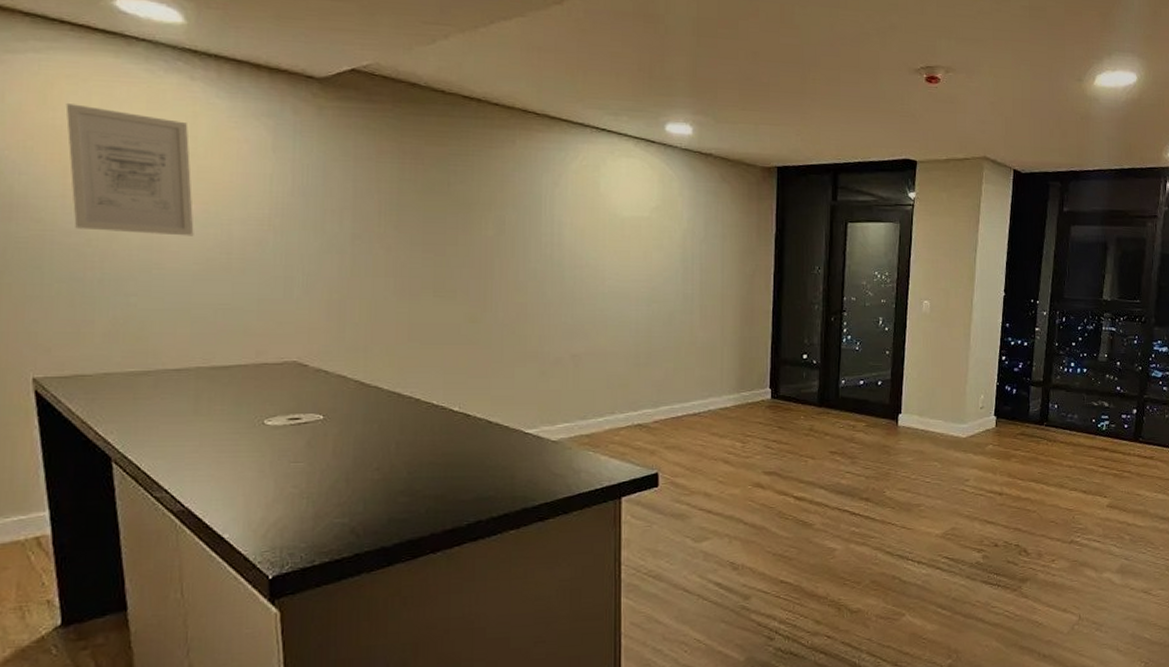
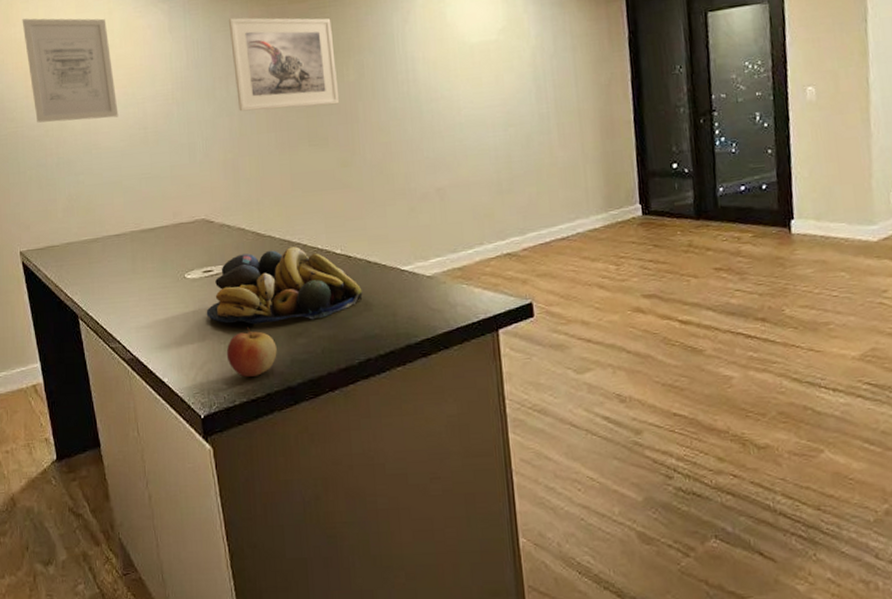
fruit bowl: none [287,400,479,480] -> present [206,246,363,325]
apple: none [308,481,372,535] -> present [226,326,277,377]
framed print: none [349,149,474,257] -> present [228,17,340,112]

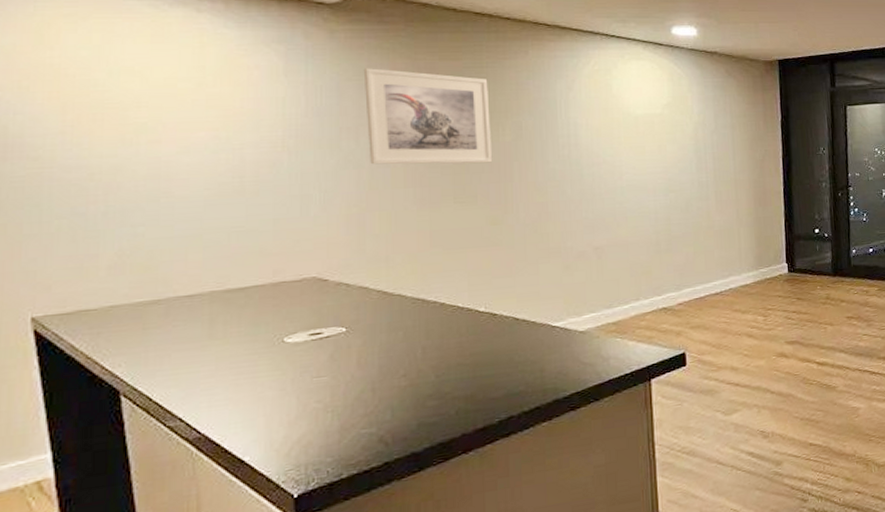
wall art: present [22,18,119,123] -> none [64,42,204,165]
fruit bowl: present [206,246,363,325] -> none [310,305,507,390]
apple: present [226,326,277,377] -> none [334,392,400,447]

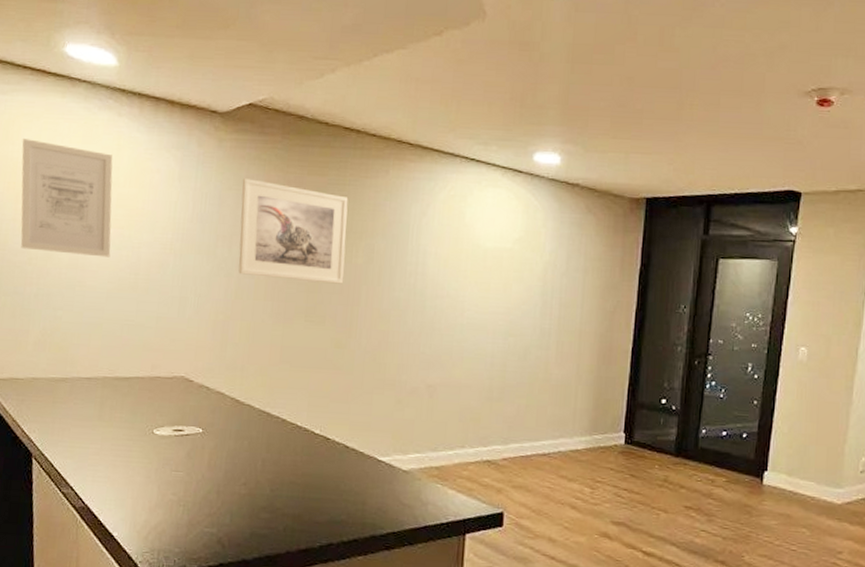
wall art: none [64,42,204,165] -> present [20,139,113,258]

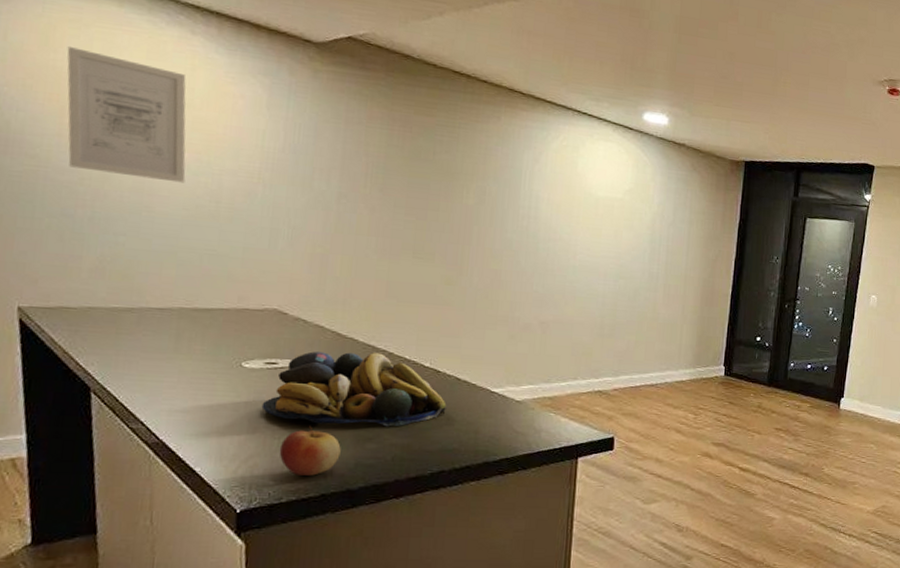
fruit bowl: none [169,418,335,496] -> present [261,351,447,427]
apple: none [183,492,238,544] -> present [279,425,341,476]
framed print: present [238,178,348,284] -> none [338,112,458,224]

